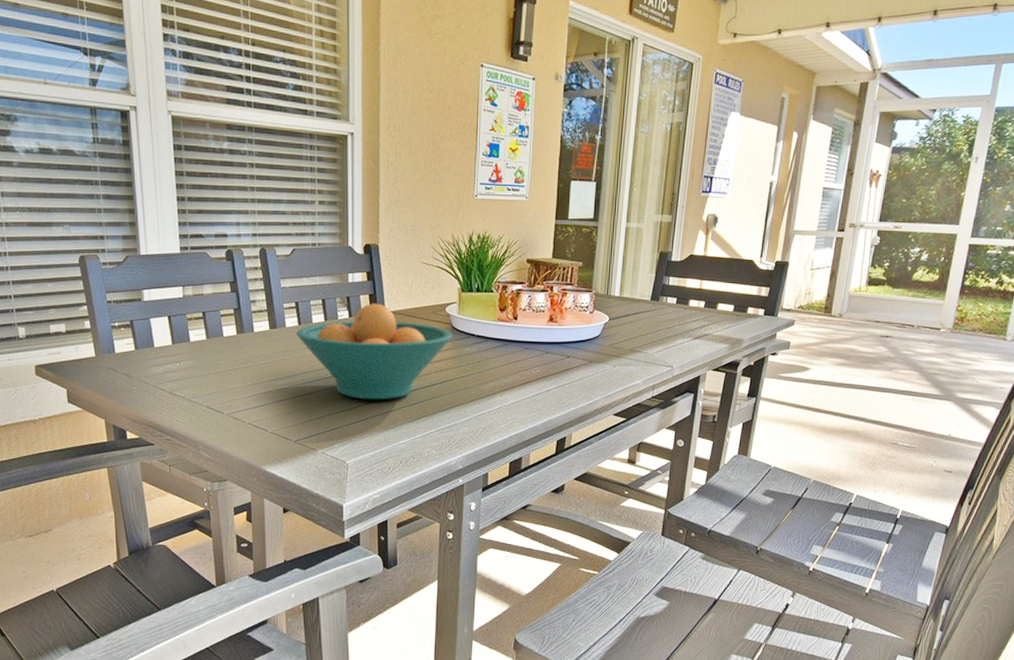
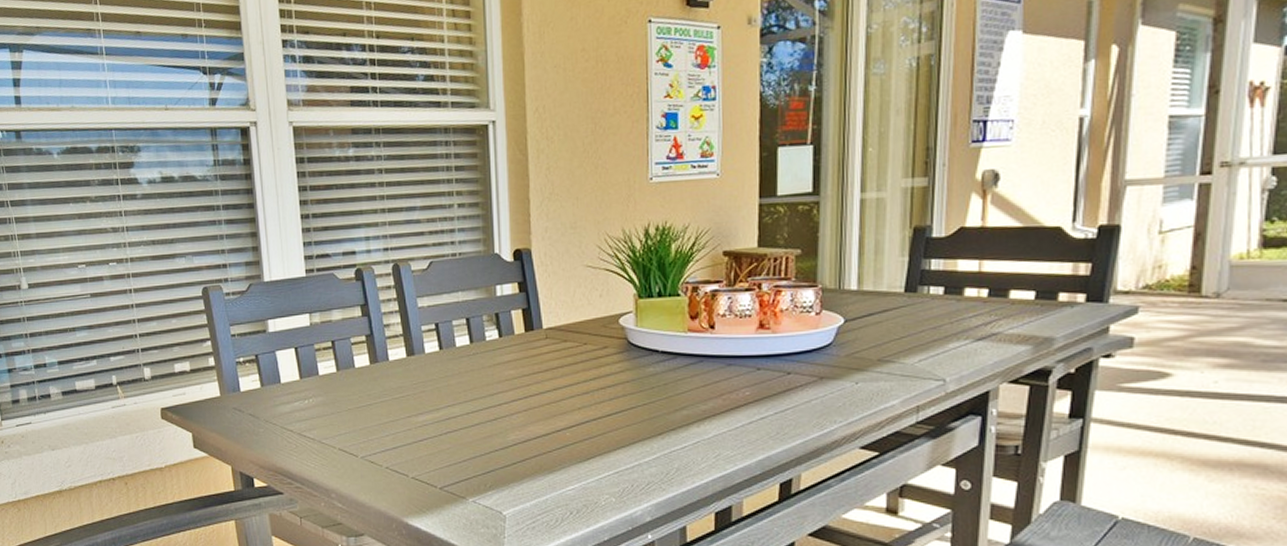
fruit bowl: present [296,303,454,400] -> none [437,319,631,436]

